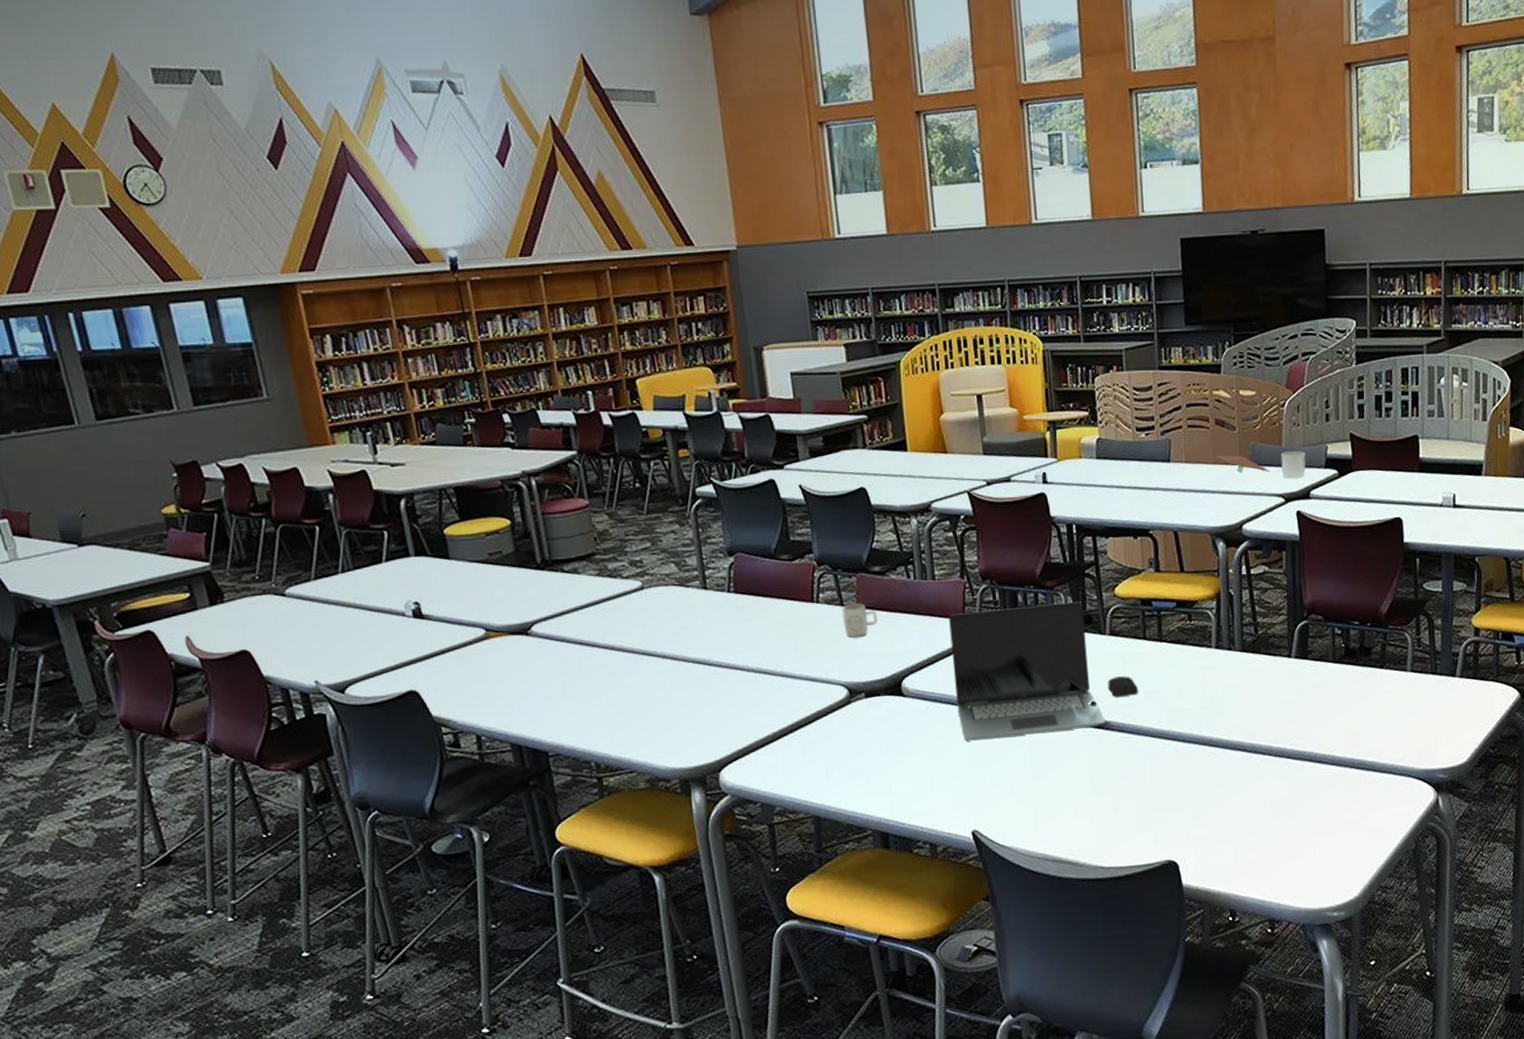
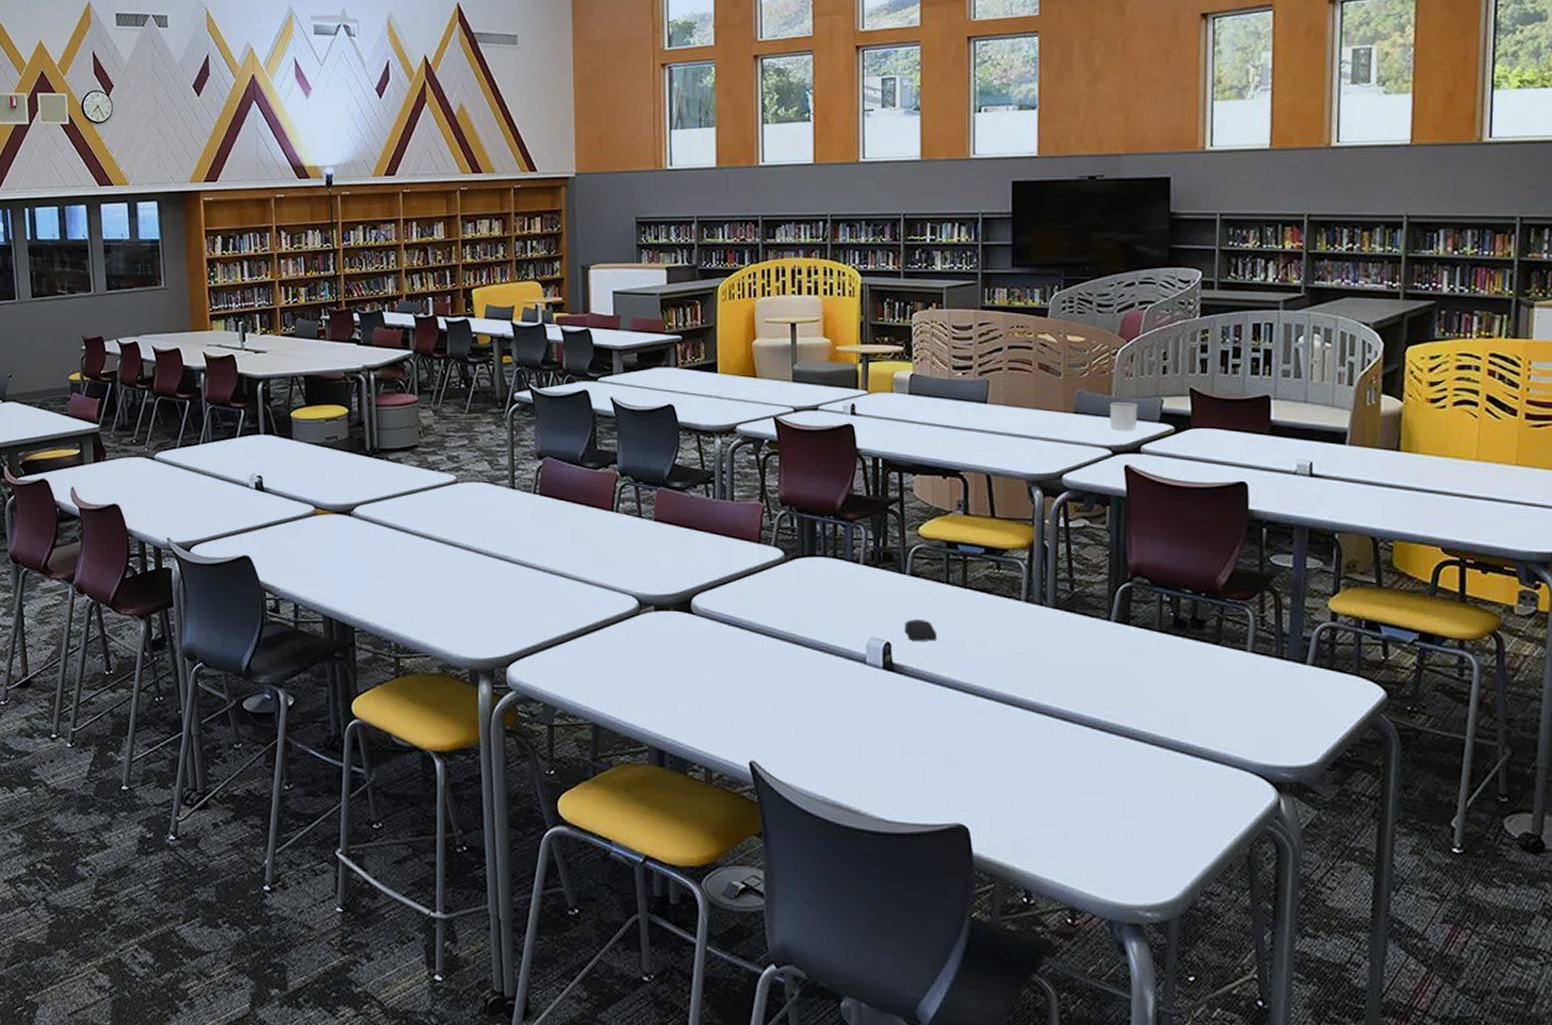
mug: present [842,603,877,637] -> none [640,516,673,550]
laptop: present [949,602,1106,741] -> none [744,536,899,670]
papers: present [1214,455,1271,474] -> none [1035,400,1098,423]

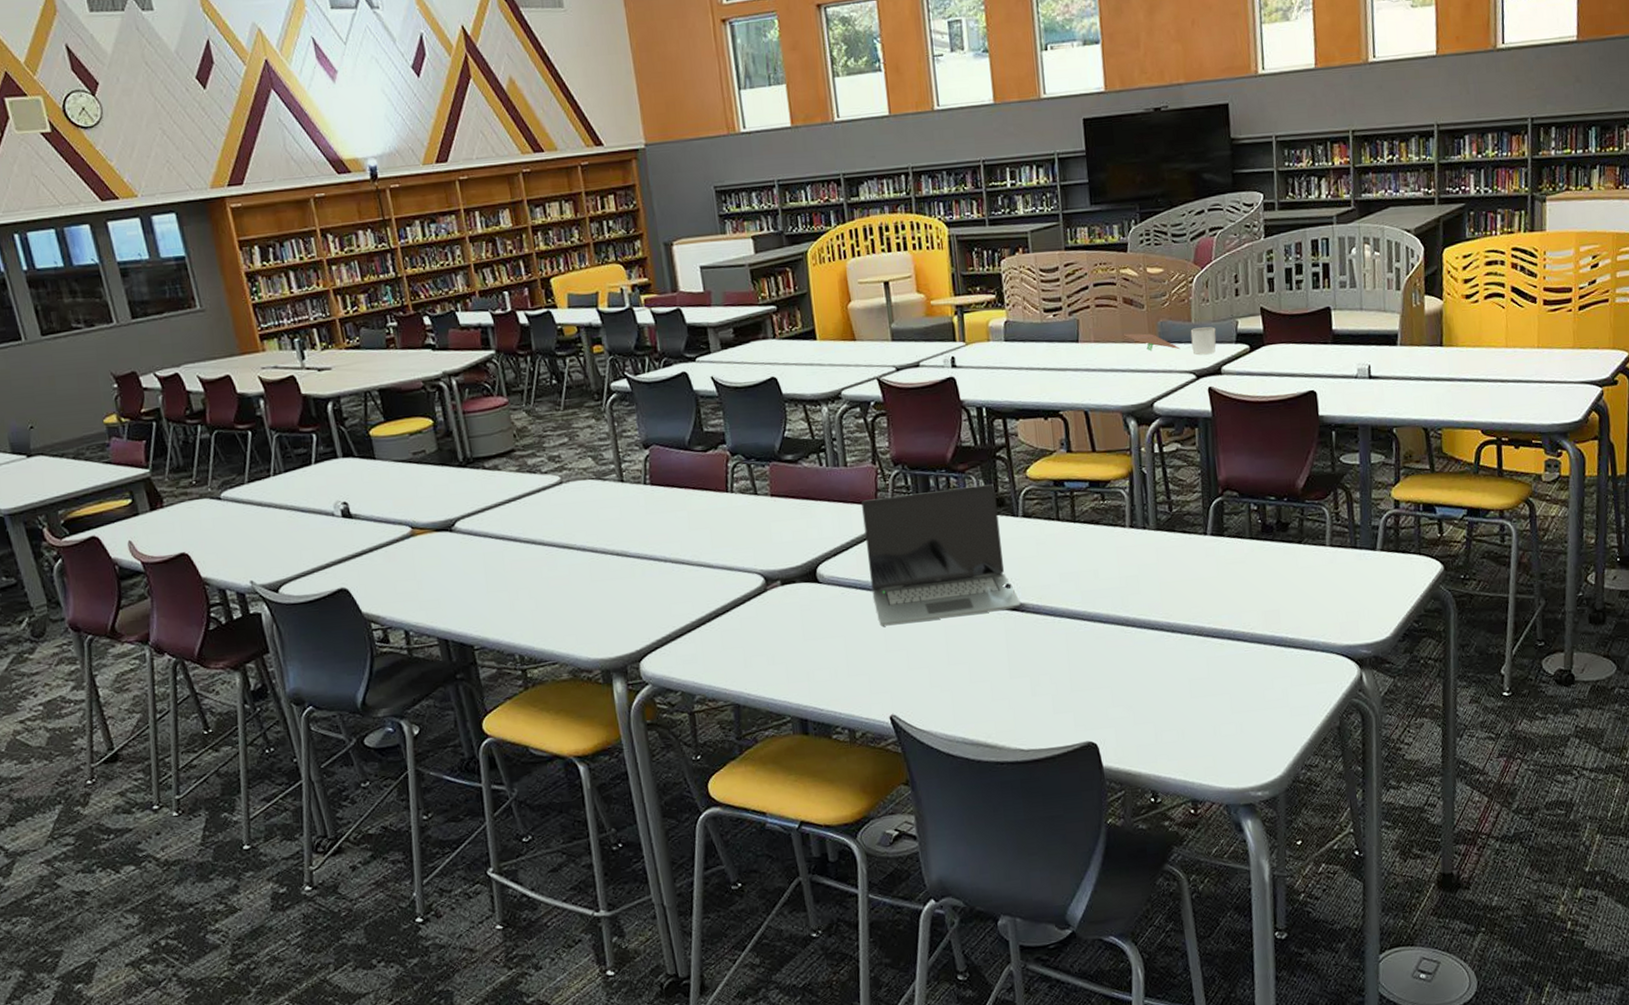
laptop: none [744,536,899,670] -> present [861,484,1021,626]
computer mouse: present [904,619,937,641] -> none [1022,557,1053,579]
papers: none [1035,400,1098,423] -> present [1123,333,1181,351]

